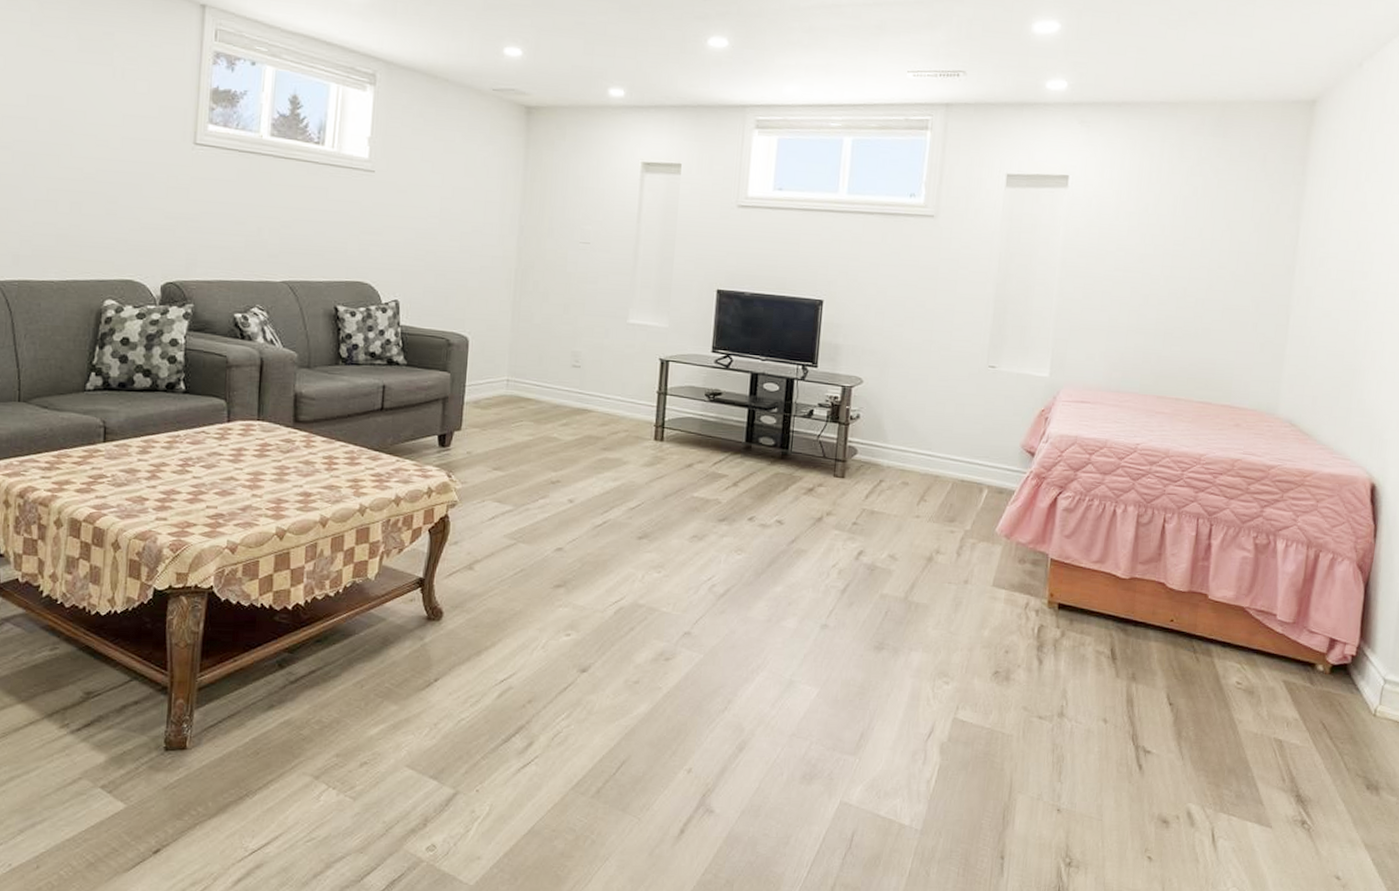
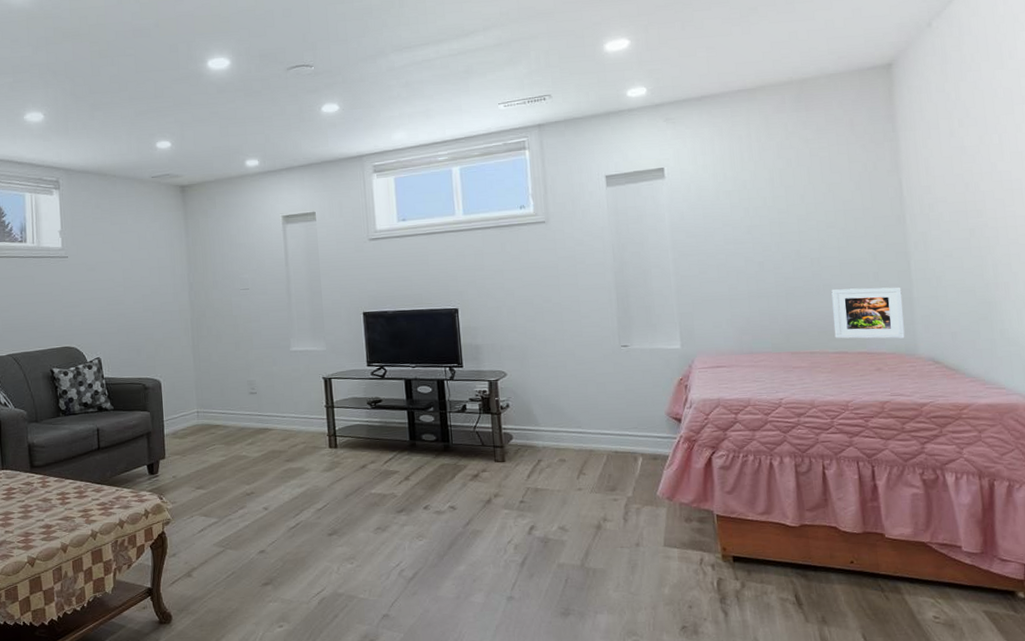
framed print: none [1202,335,1276,396] -> present [831,287,905,339]

